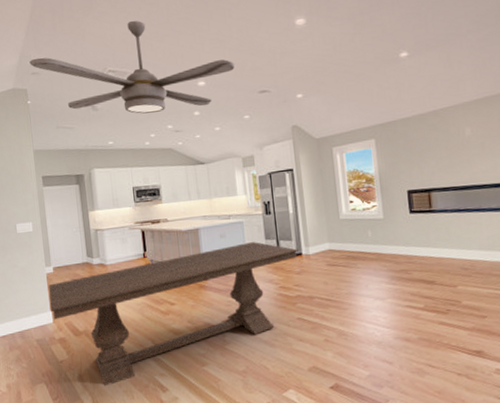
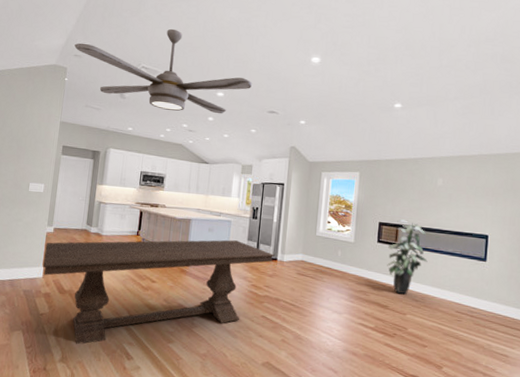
indoor plant: none [421,182,470,265] -> present [387,219,428,295]

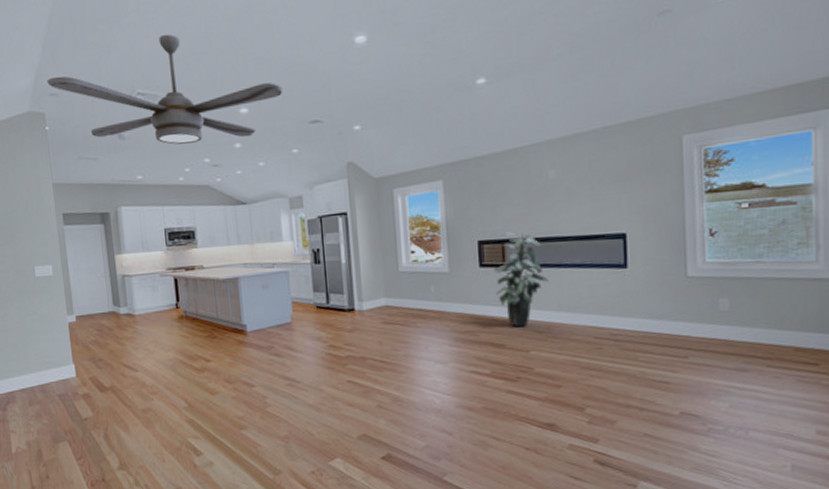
dining table: present [42,240,275,344] -> none [71,294,351,447]

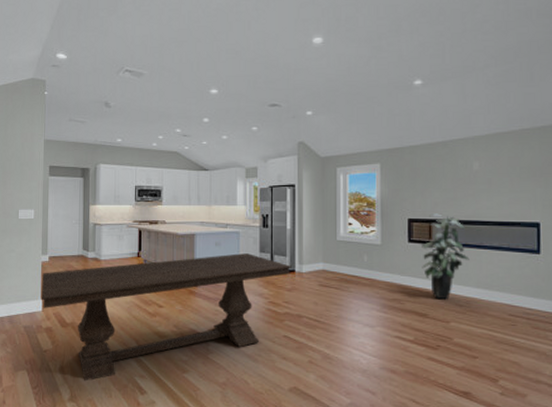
ceiling fan: present [47,34,283,145] -> none [51,24,249,115]
dining table: none [71,294,351,447] -> present [41,253,292,381]

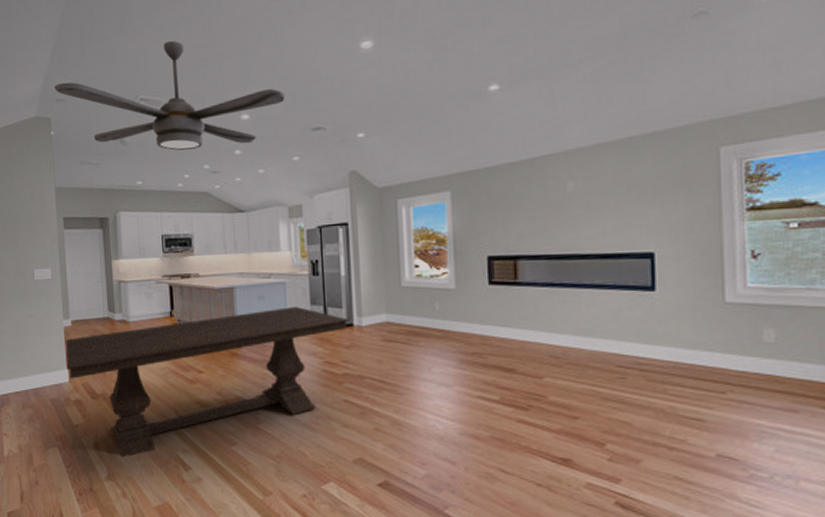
ceiling fan: none [51,24,249,115] -> present [54,40,286,151]
indoor plant: present [420,213,470,300] -> none [503,248,566,351]

